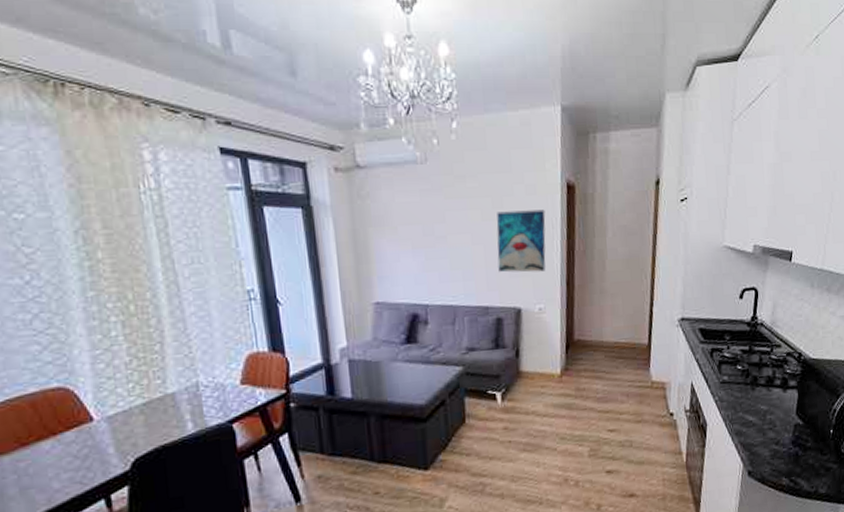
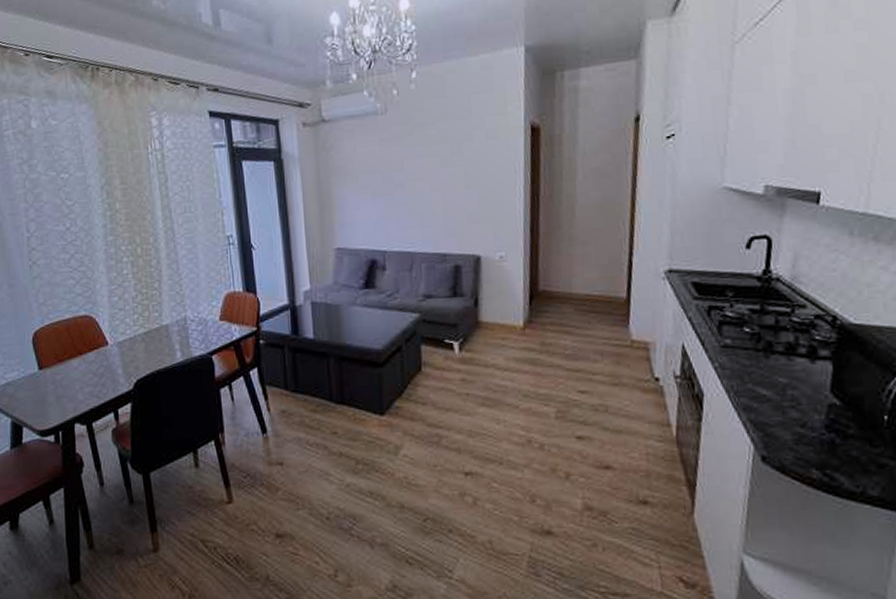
wall art: present [496,209,546,273] -> none [455,154,508,219]

